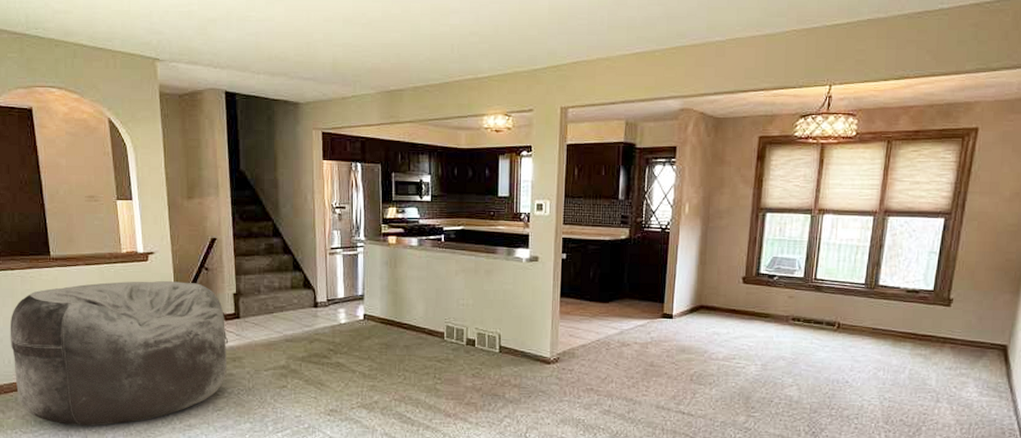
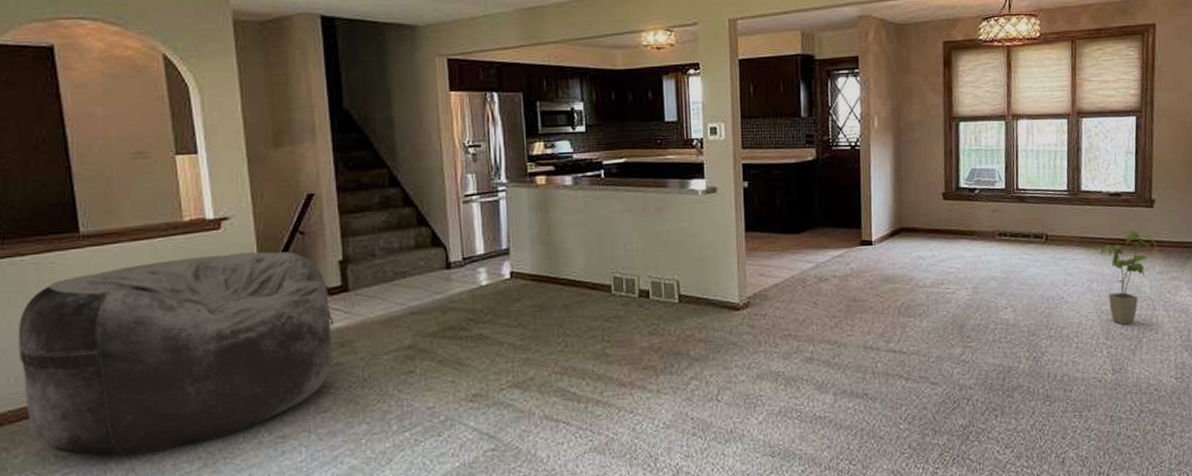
house plant: none [890,326,950,413] -> present [1100,230,1158,325]

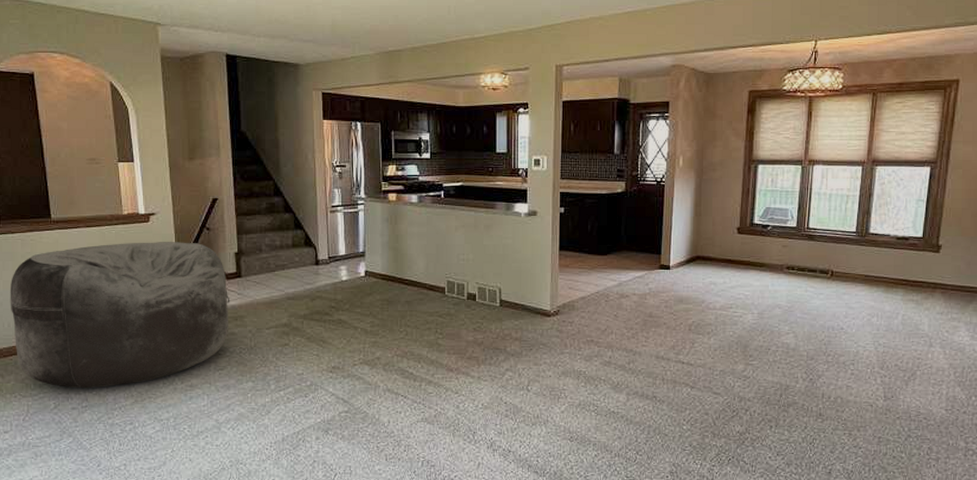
house plant: present [1100,230,1158,325] -> none [883,272,940,358]

